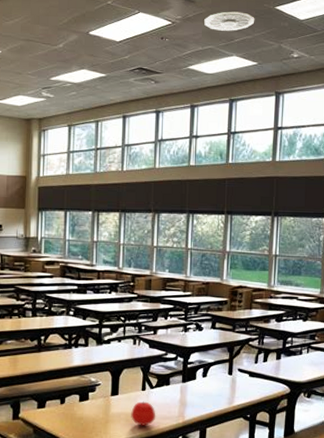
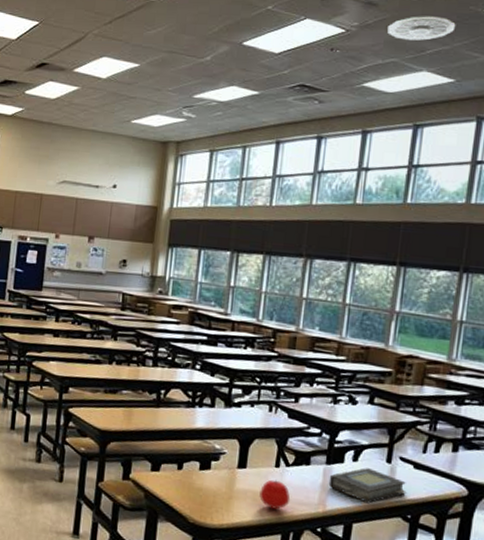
book: none [185,381,245,410] -> present [328,468,407,504]

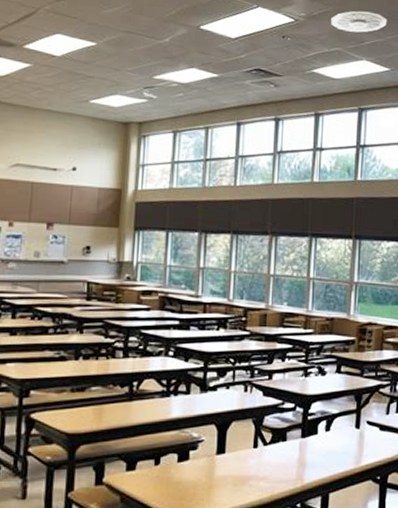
apple: present [259,479,291,510] -> none [240,461,270,491]
book: present [328,468,407,504] -> none [305,436,375,471]

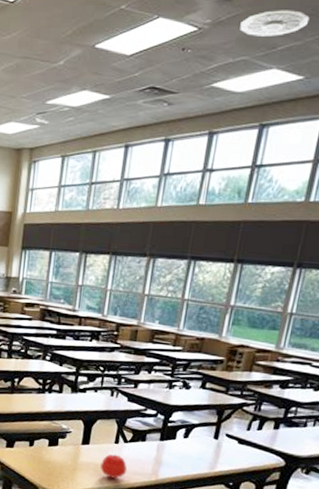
apple: none [240,461,270,491] -> present [100,454,127,479]

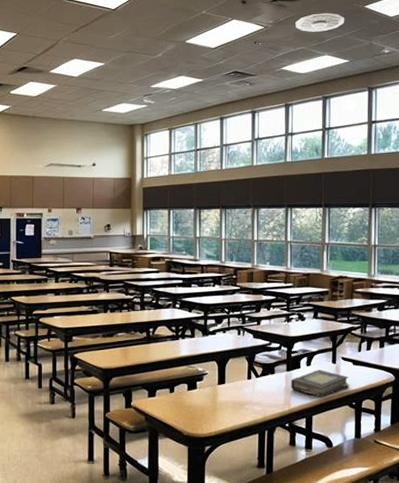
apple: present [100,454,127,479] -> none [238,390,263,414]
book: none [161,443,230,474] -> present [290,370,350,398]

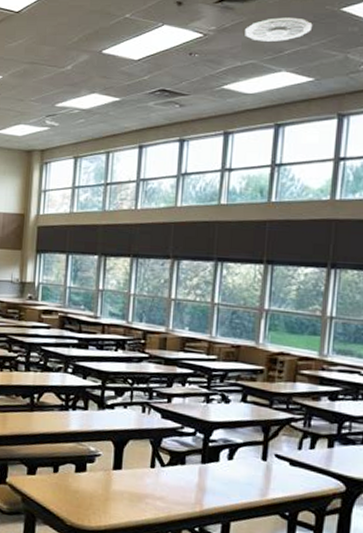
book: present [290,370,350,398] -> none [204,466,283,502]

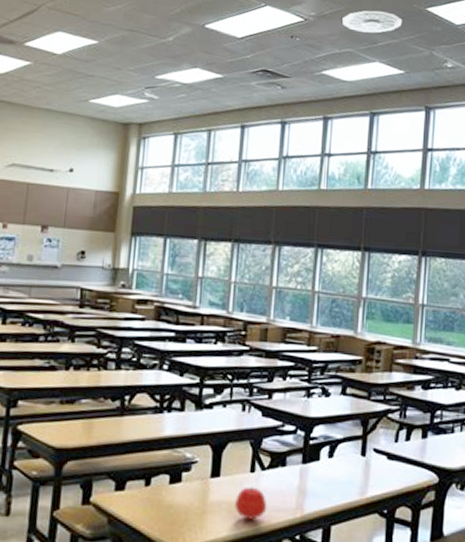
apple: none [136,480,167,510] -> present [235,486,267,520]

